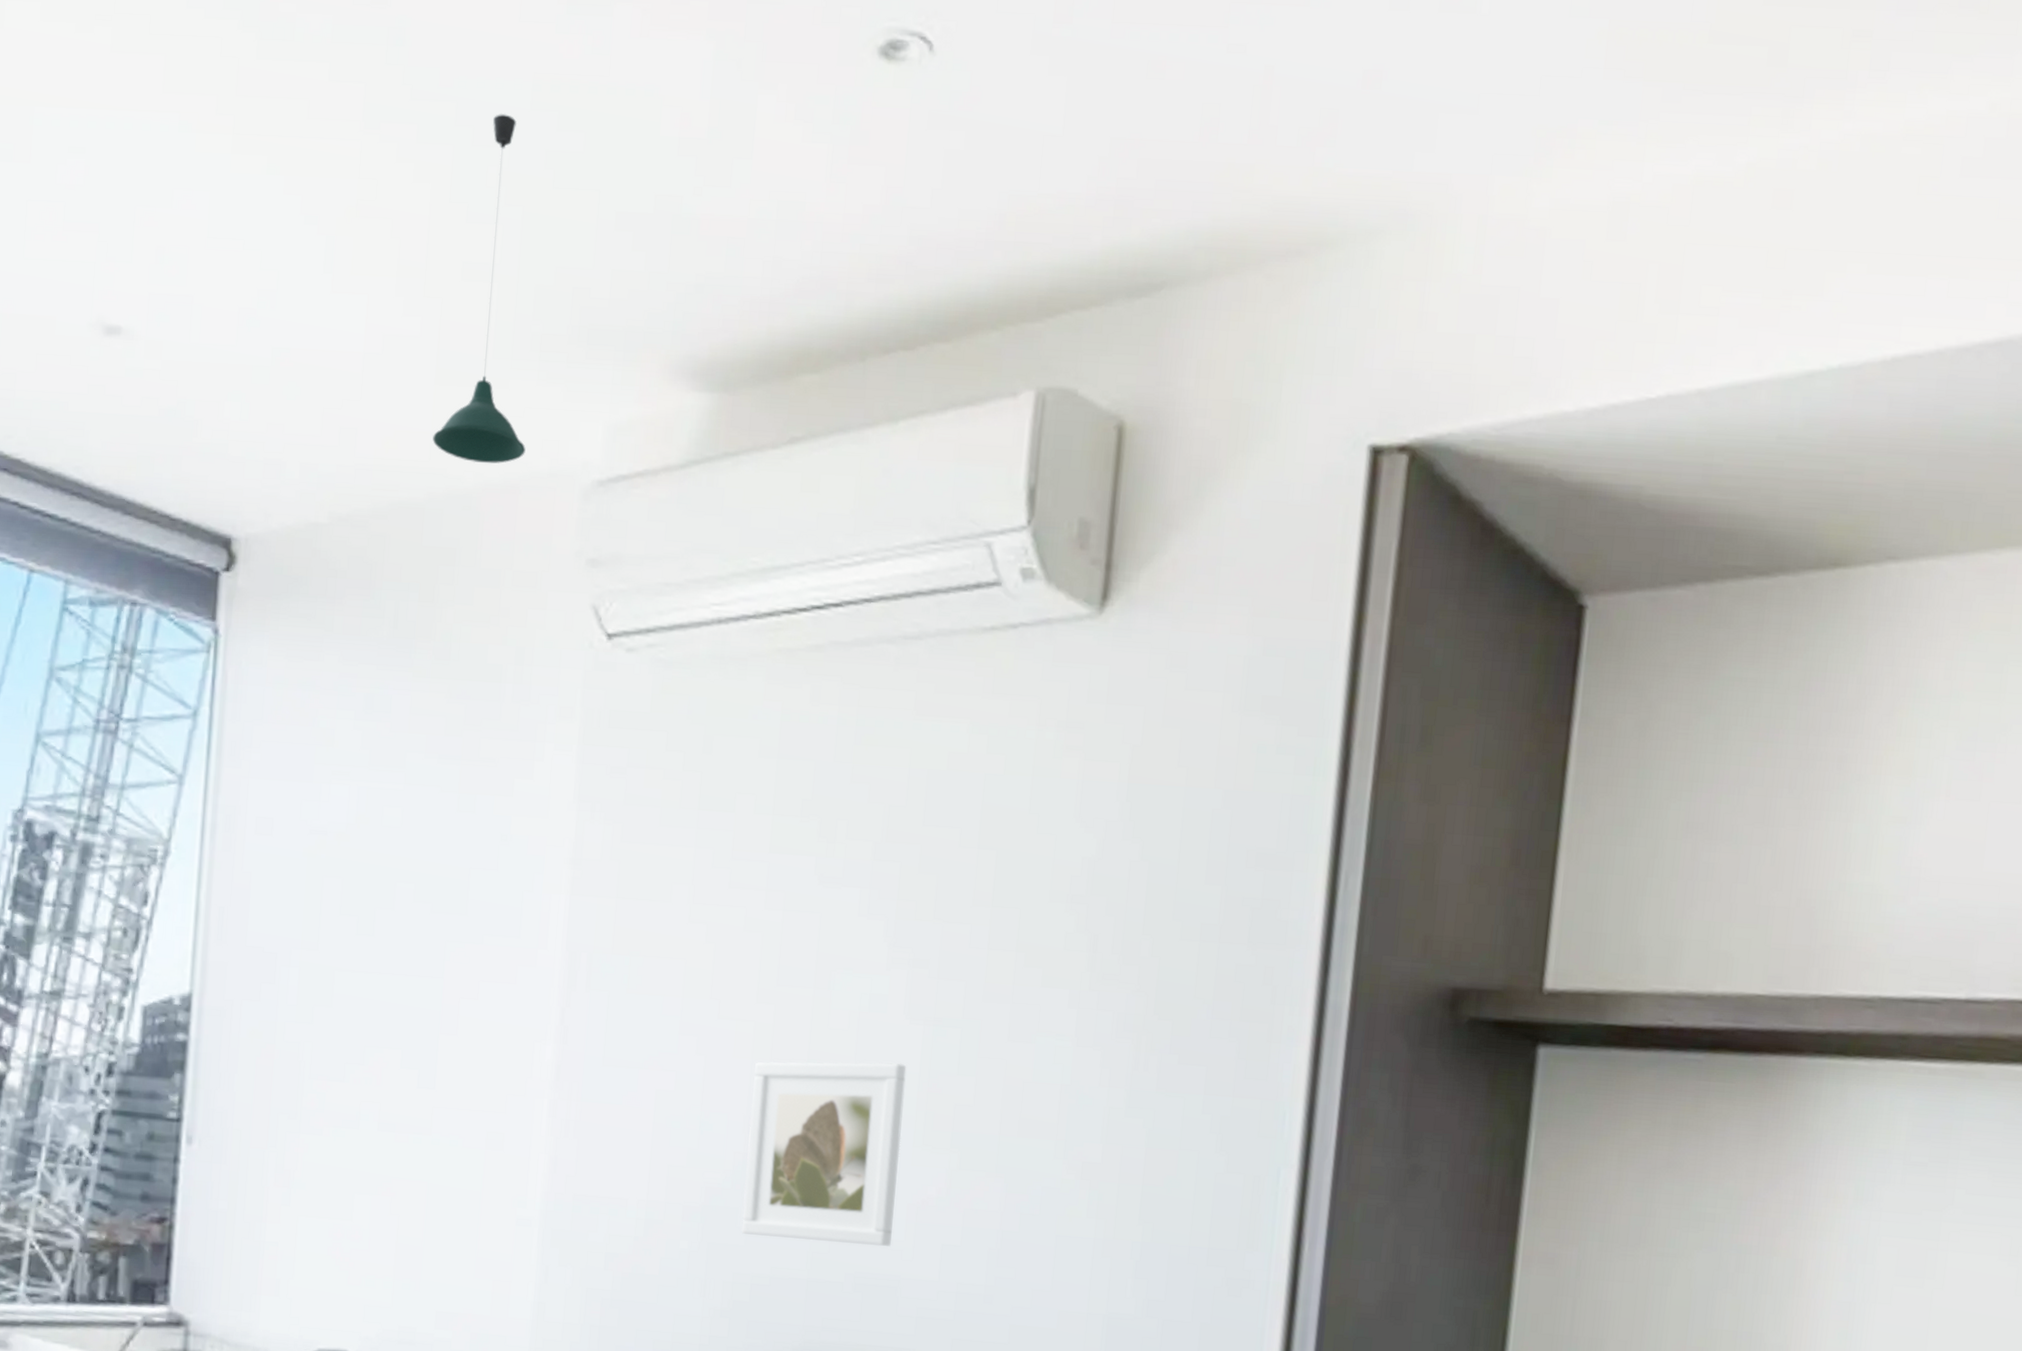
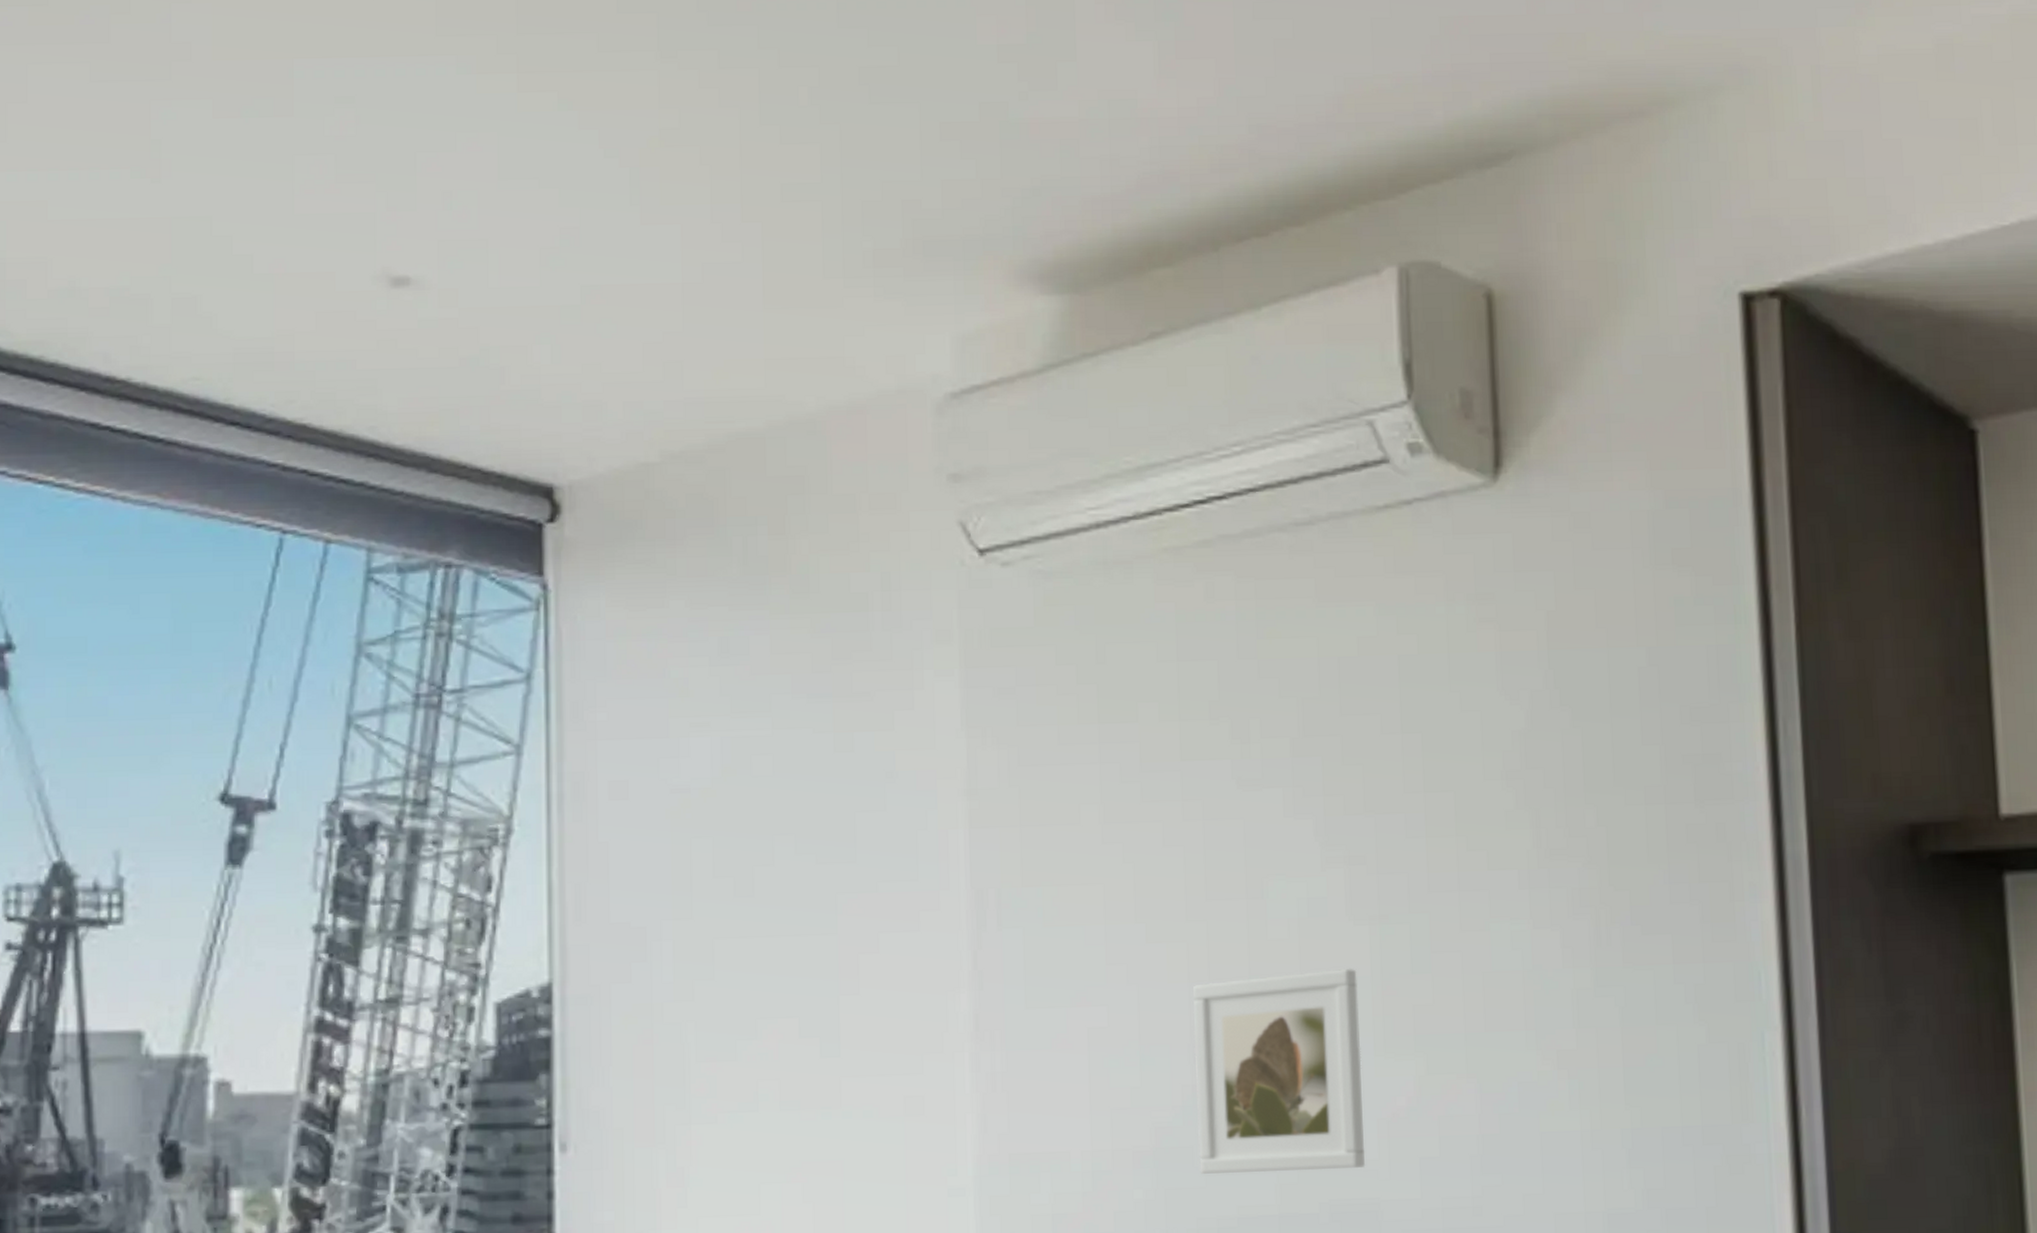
pendant light: present [433,114,526,464] -> none [767,34,869,386]

